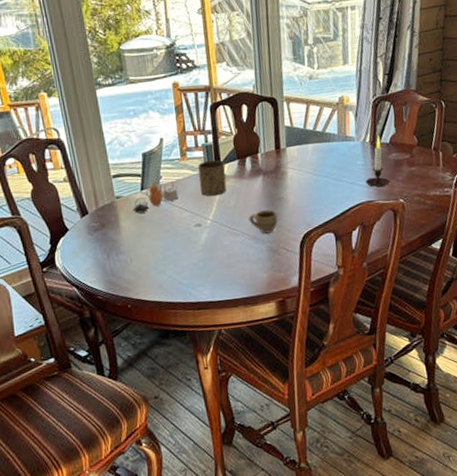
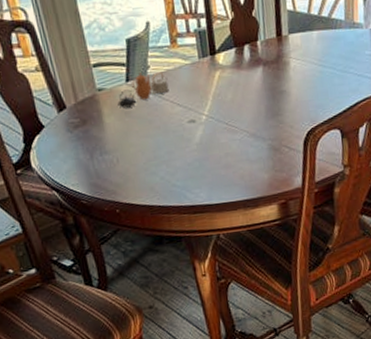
cup: present [198,160,227,196] -> none [190,47,223,89]
cup: present [248,209,278,234] -> none [247,104,280,131]

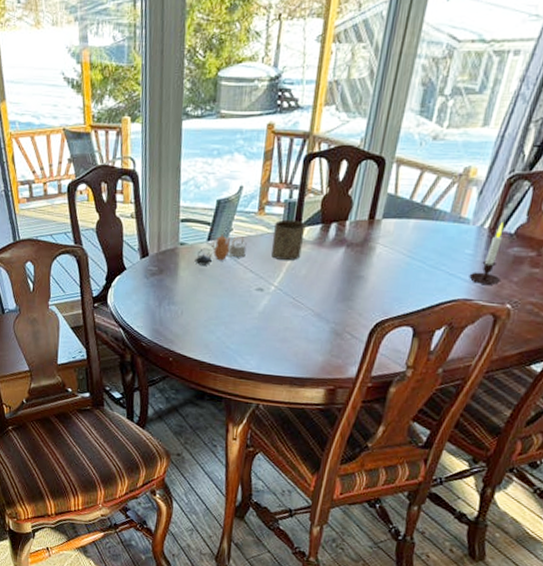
cup: none [190,47,223,89] -> present [270,219,306,261]

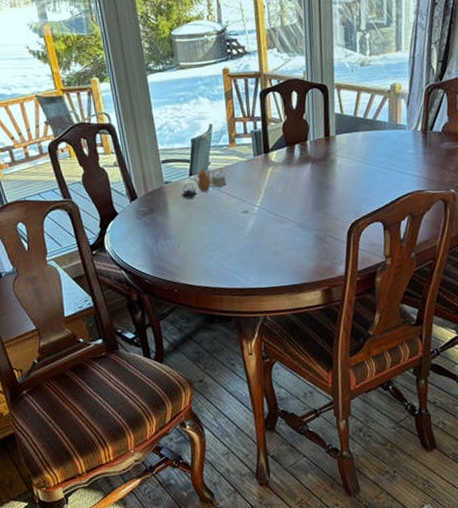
cup: present [270,219,306,261] -> none [247,146,275,183]
candle: present [469,223,504,285] -> none [416,124,441,177]

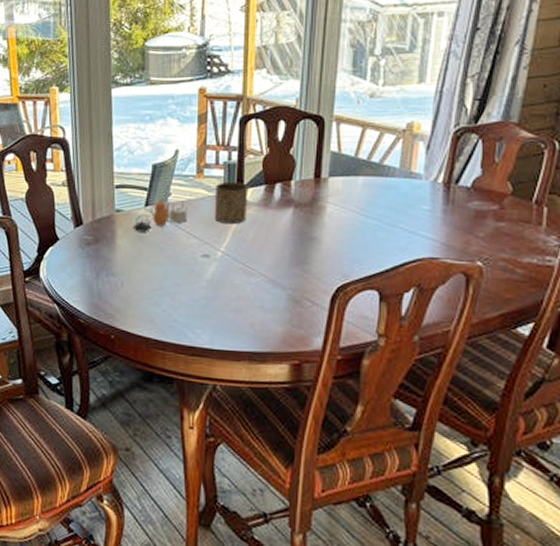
cup: none [247,146,275,183] -> present [214,181,249,225]

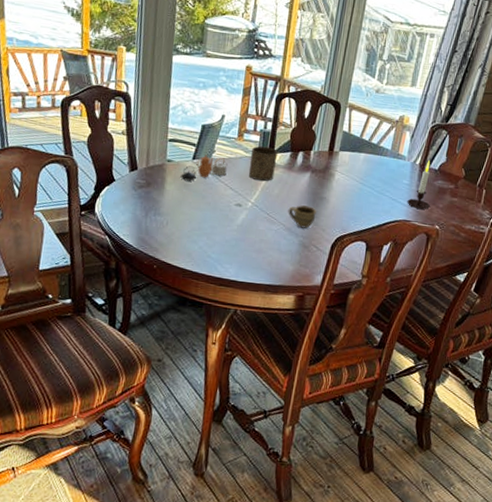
cup: none [269,250,306,278] -> present [288,205,317,229]
candle: none [431,176,465,241] -> present [407,161,431,210]

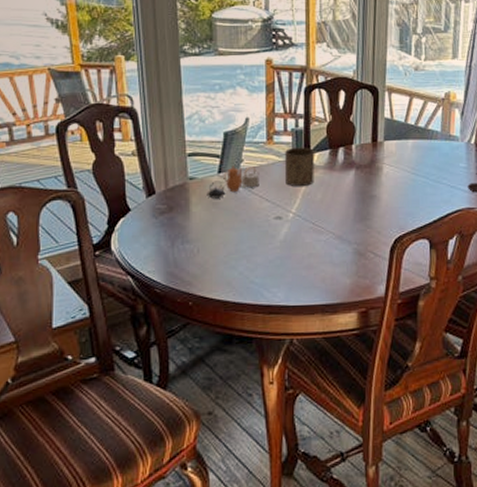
cup: present [288,205,317,229] -> none [336,208,368,234]

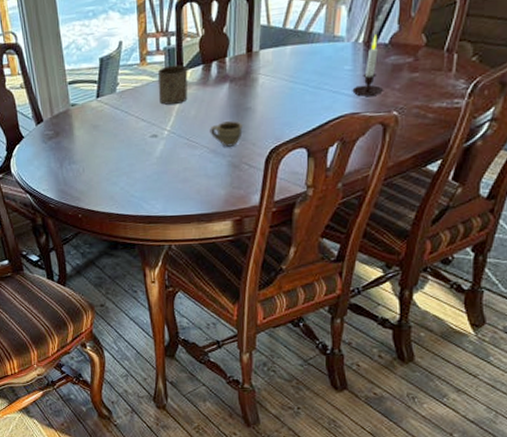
teapot: present [207,165,260,199] -> none [87,89,135,122]
cup: none [336,208,368,234] -> present [209,121,243,147]

